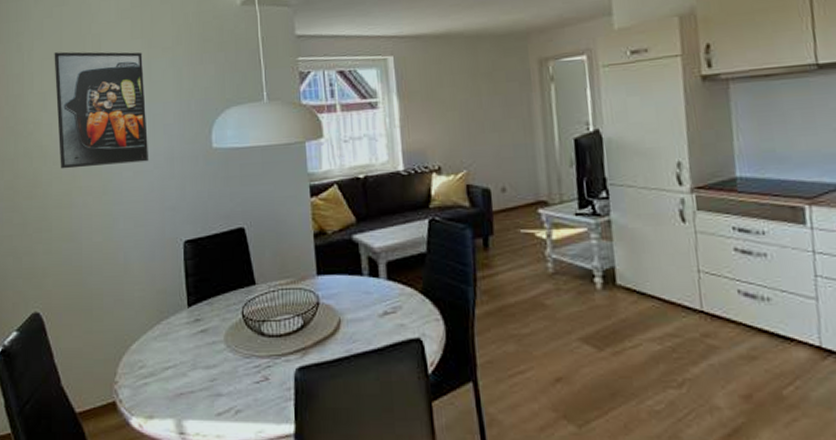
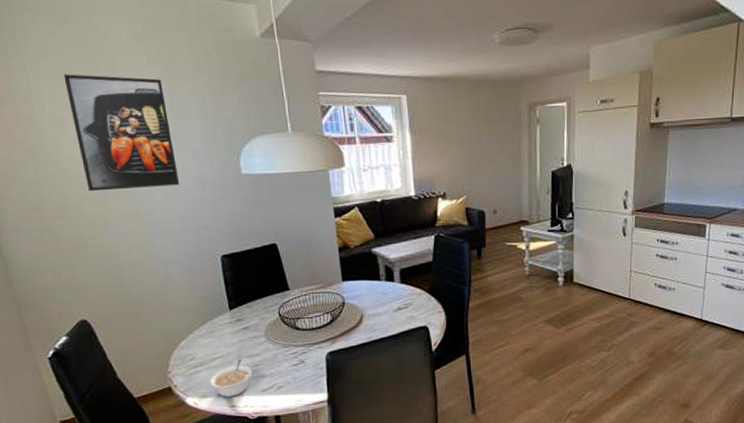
legume: none [158,370,208,420] -> present [209,358,253,397]

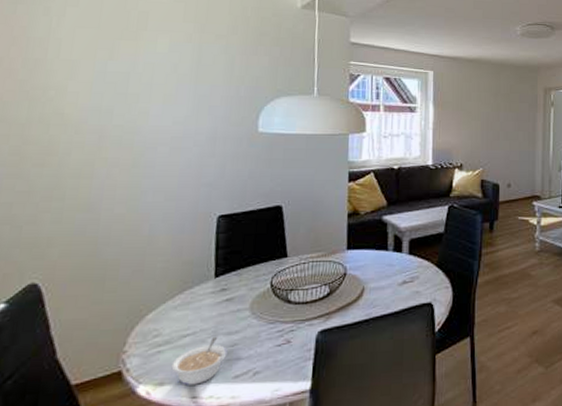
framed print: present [63,74,180,192] -> none [83,22,194,139]

